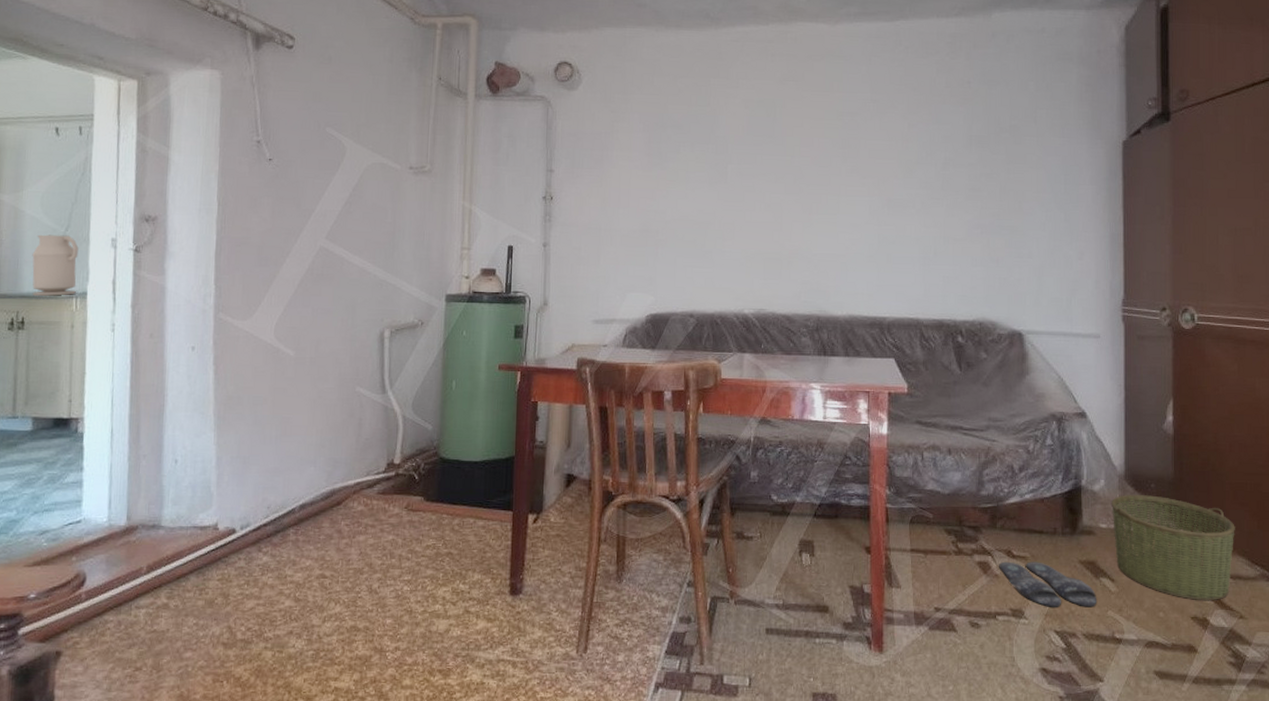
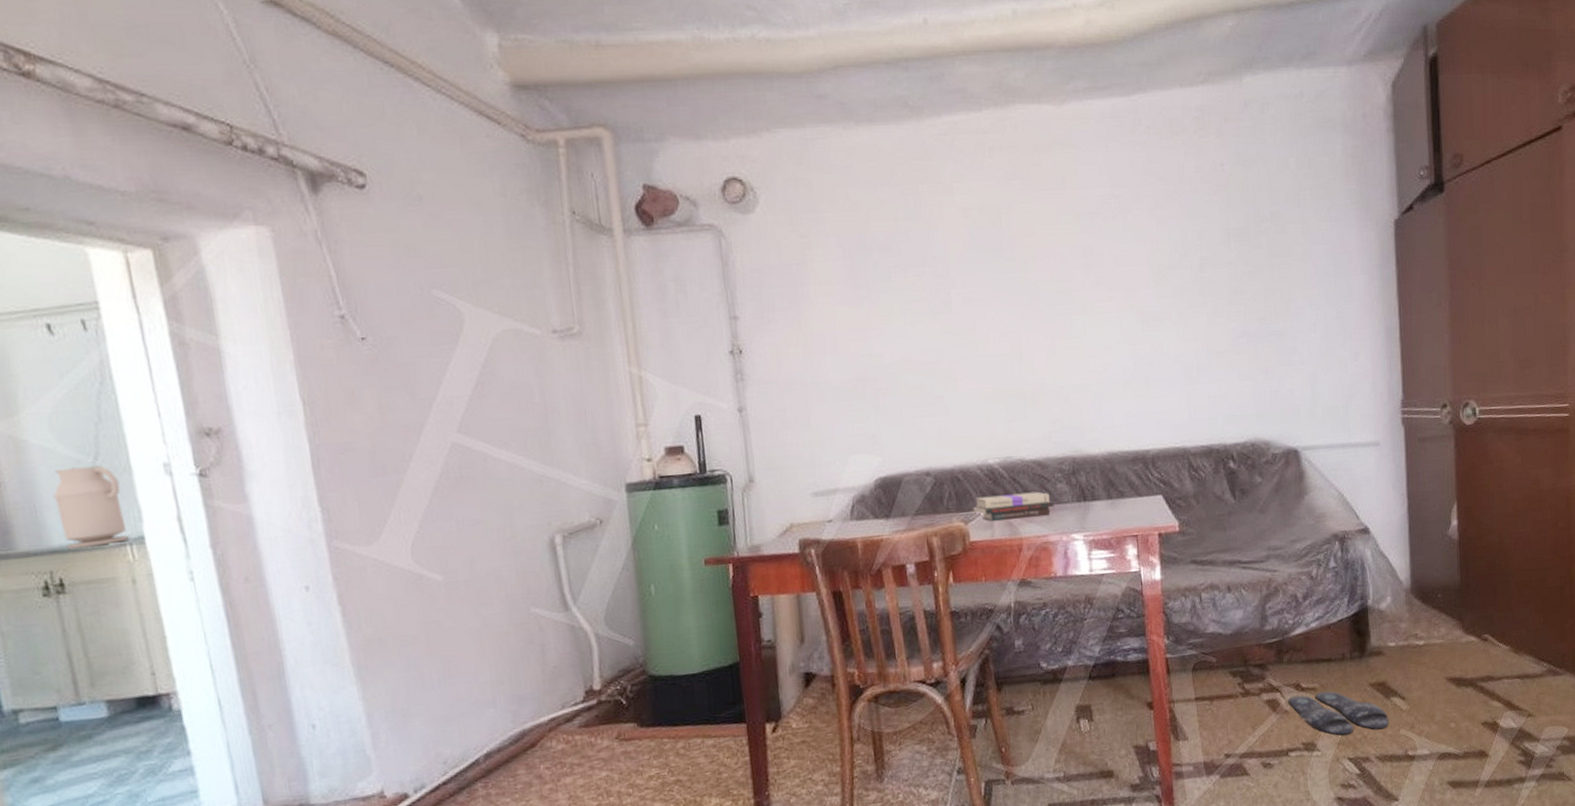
books: none [727,341,798,365] -> present [973,491,1054,522]
basket: present [1110,495,1235,600] -> none [1398,605,1522,706]

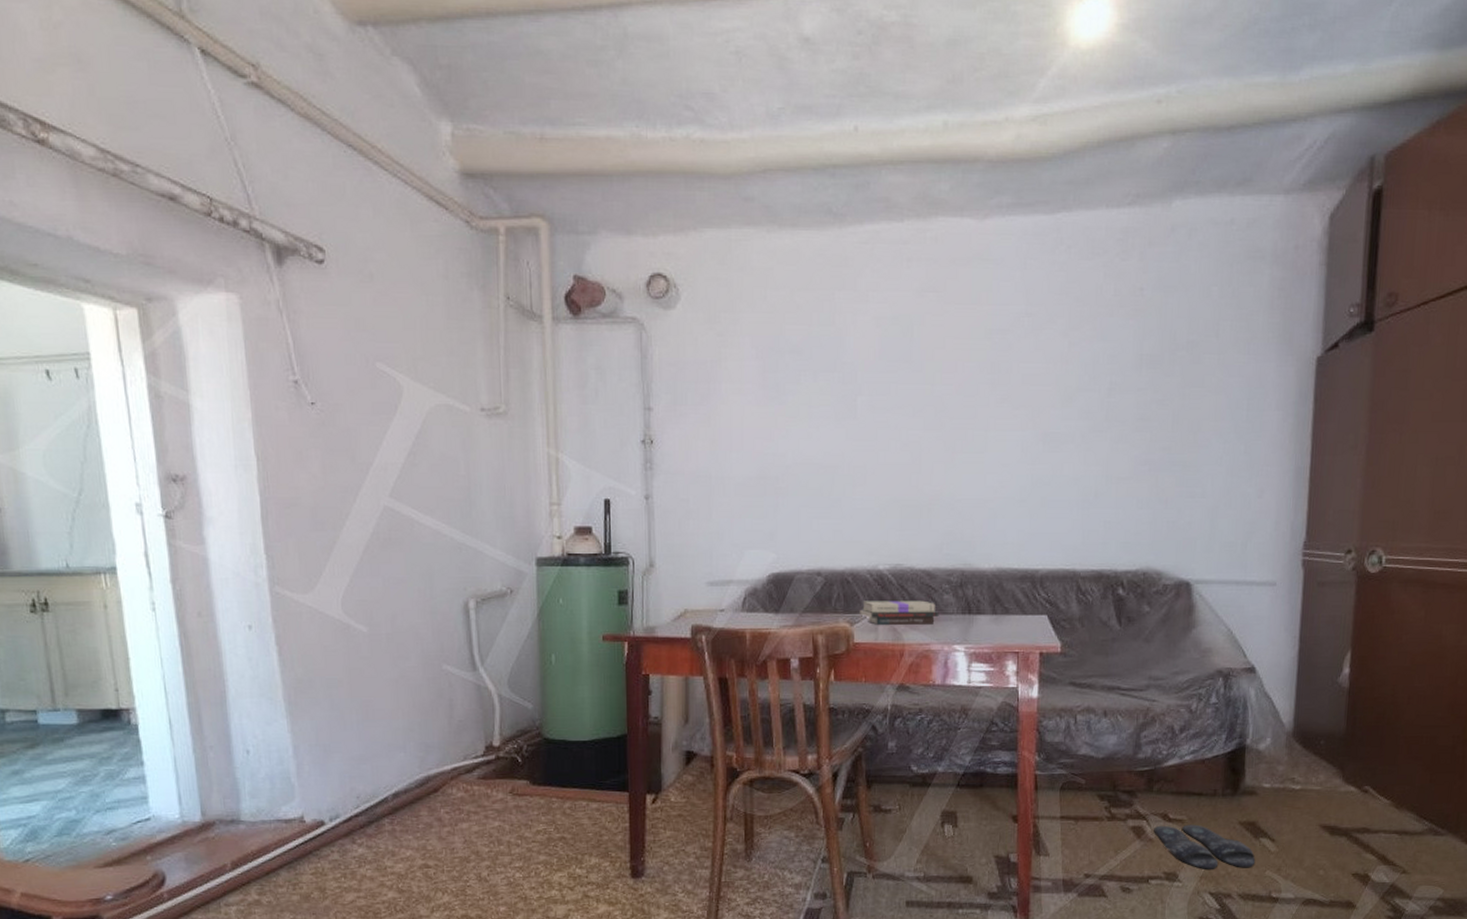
water jug: present [53,465,129,550] -> none [43,500,103,574]

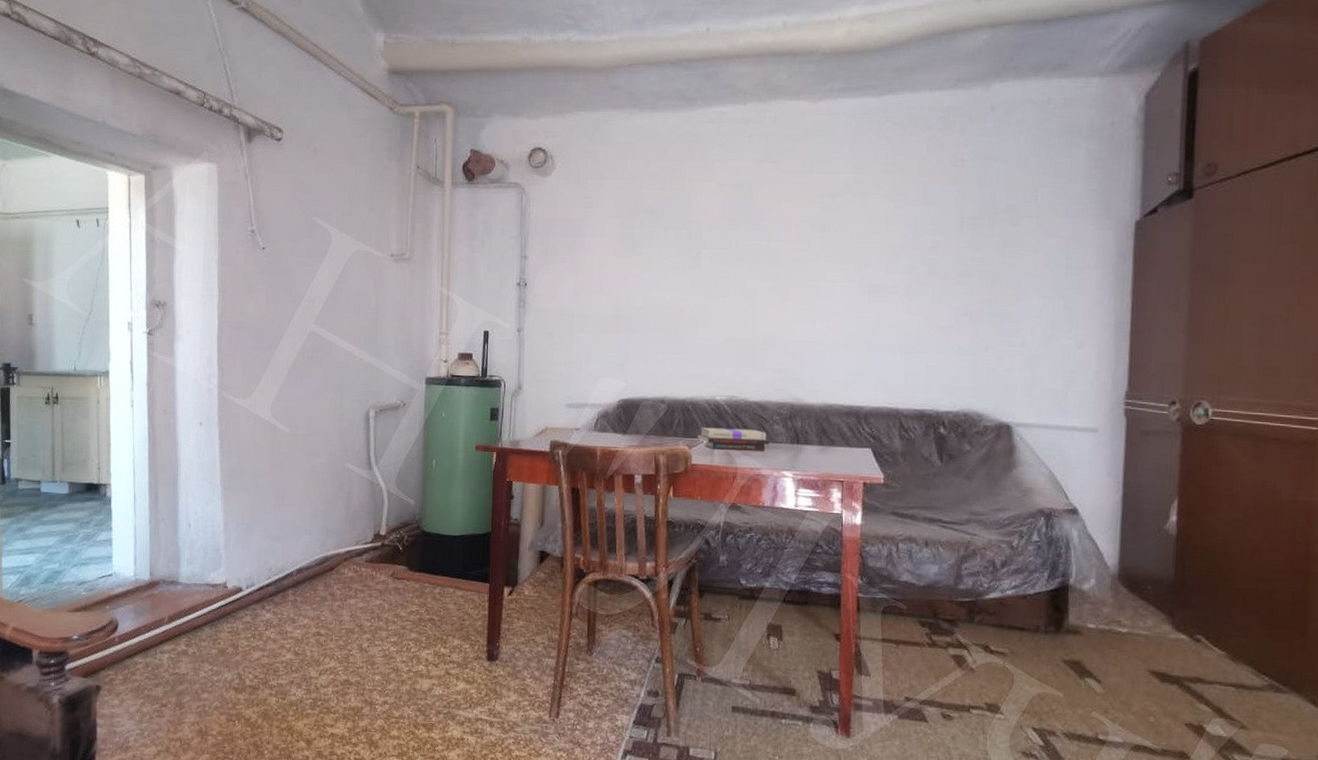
slippers: present [1154,824,1256,869] -> none [975,656,1081,707]

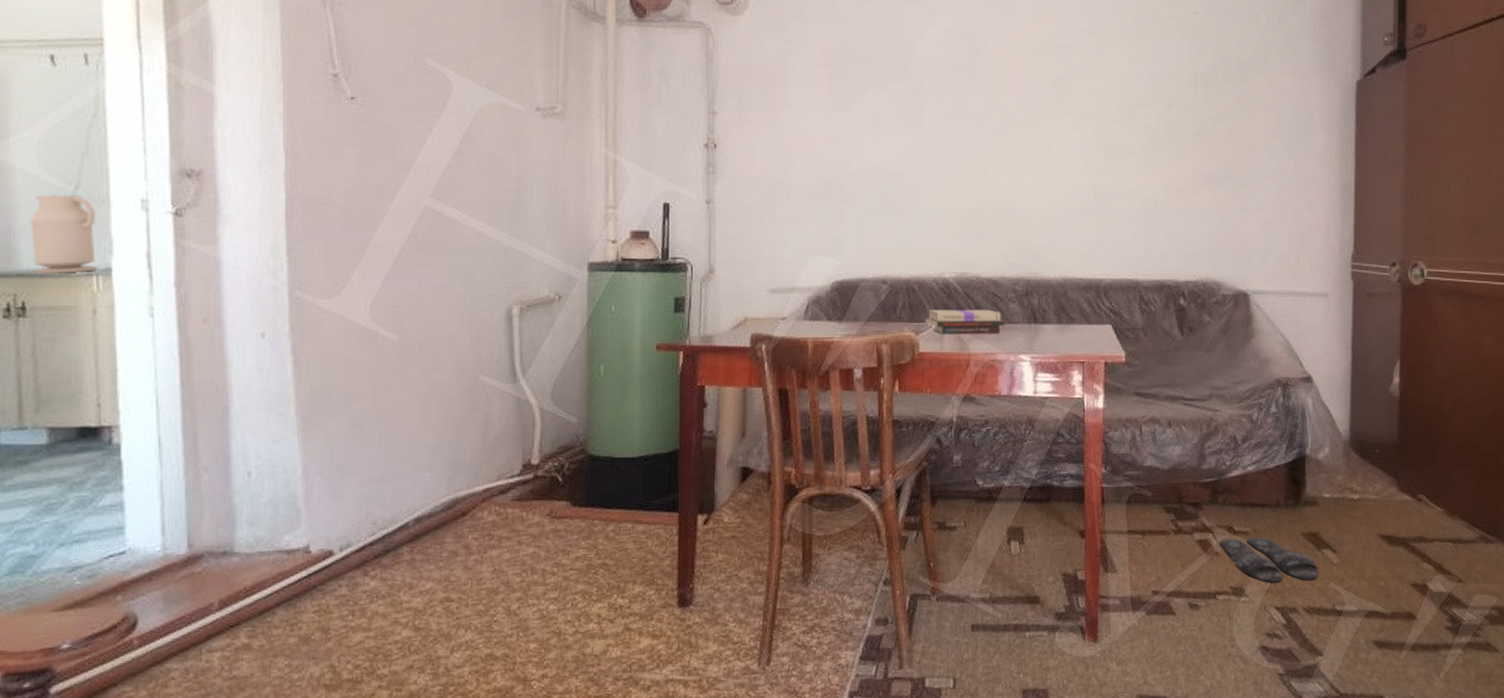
water jug: none [62,318,101,375] -> present [29,195,96,275]
slippers: none [975,656,1081,707] -> present [1220,536,1319,583]

